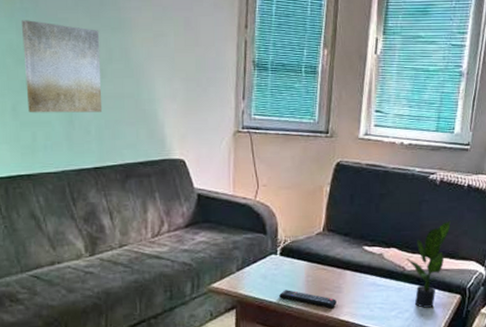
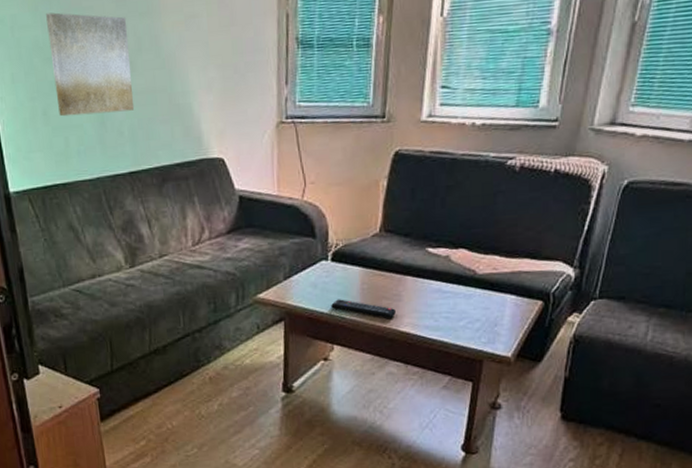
potted plant: present [407,220,451,308] -> none [478,214,532,317]

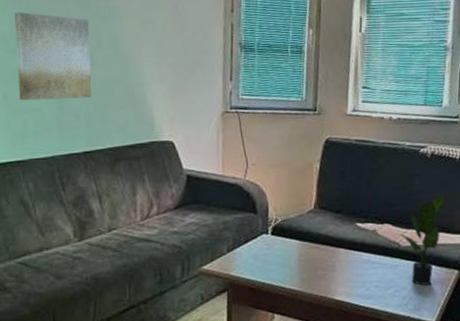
remote control: present [331,299,396,319] -> none [271,270,331,289]
potted plant: none [478,214,532,317] -> present [401,194,445,285]

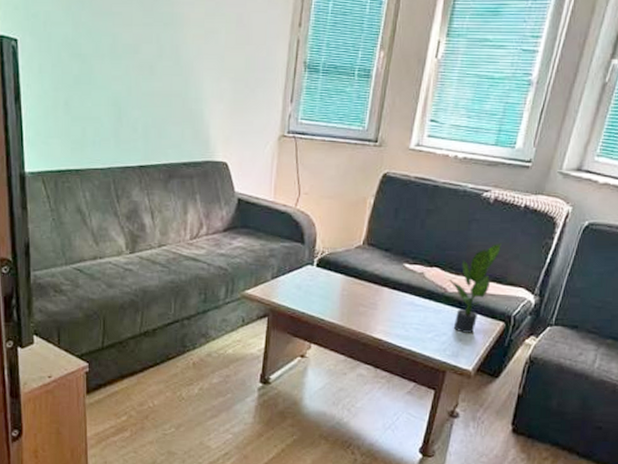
wall art: present [15,12,92,101] -> none [78,14,152,110]

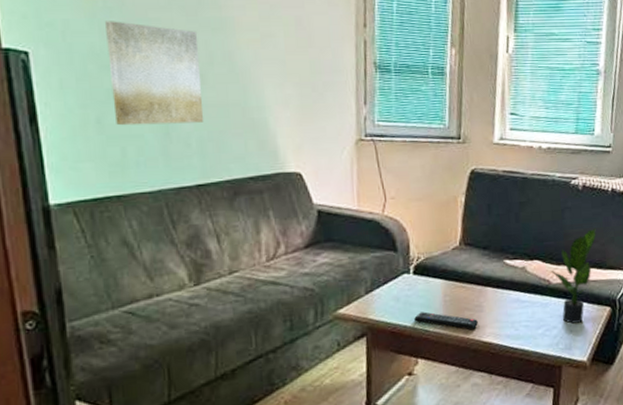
wall art: none [78,14,152,110] -> present [105,21,204,126]
remote control: none [312,302,371,325] -> present [414,311,478,330]

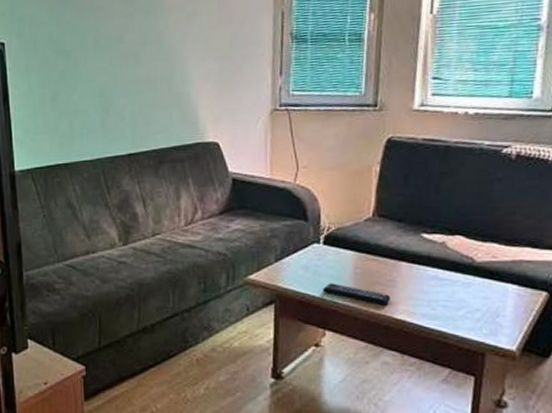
wall art: present [105,21,204,126] -> none [61,11,136,103]
potted plant: present [551,228,596,324] -> none [476,202,532,307]

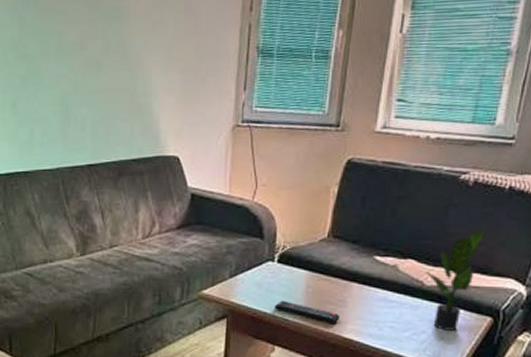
potted plant: none [476,202,532,307] -> present [426,229,484,330]

